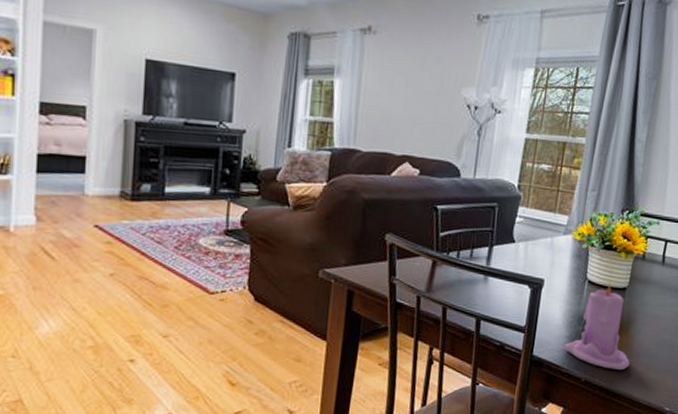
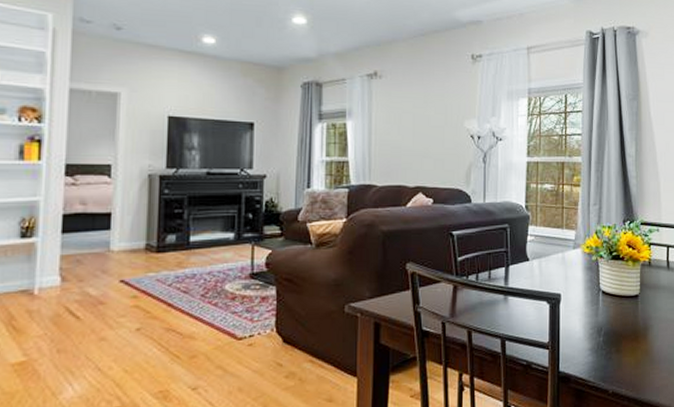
candle: present [564,282,630,370] -> none [588,291,652,378]

